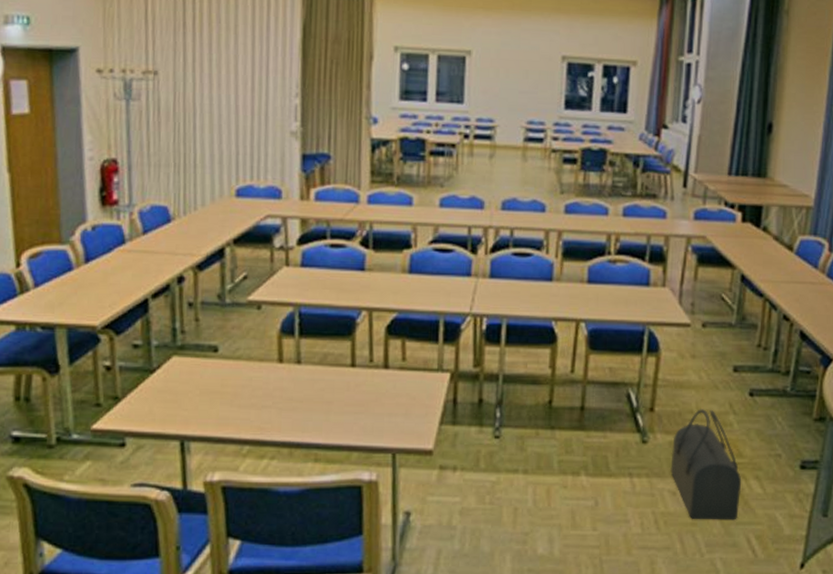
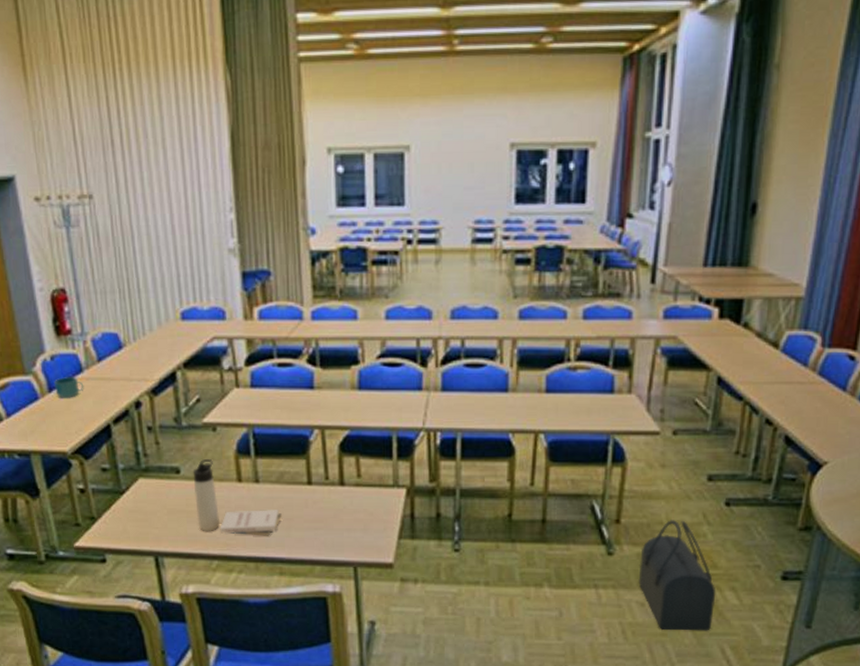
cup: none [92,247,125,270] -> present [53,376,84,398]
thermos bottle: none [230,337,256,414] -> present [193,458,221,531]
books: none [254,392,323,420] -> present [220,510,283,536]

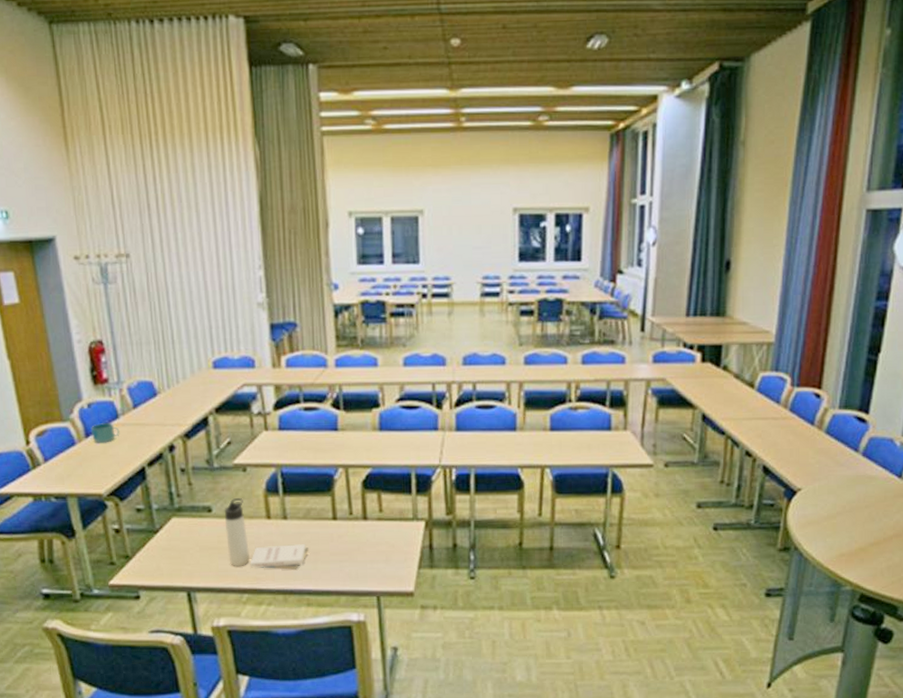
handbag: present [638,520,716,631] -> none [638,544,708,646]

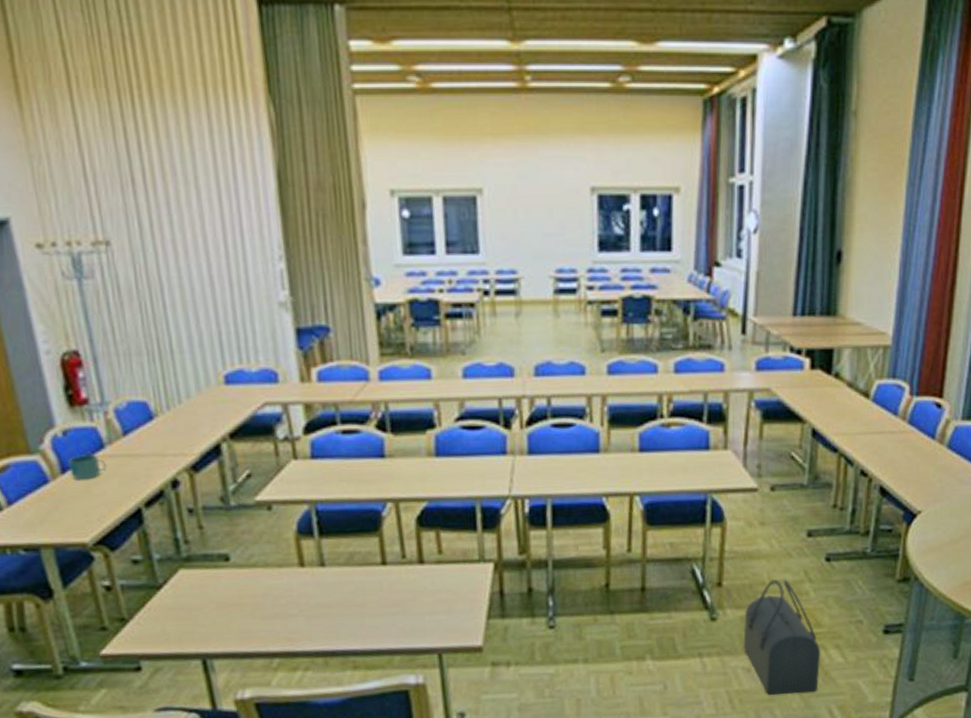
thermos bottle: present [224,497,251,566] -> none [245,542,281,626]
books: present [250,544,310,570] -> none [280,595,354,627]
handbag: none [638,544,708,646] -> present [743,579,821,695]

